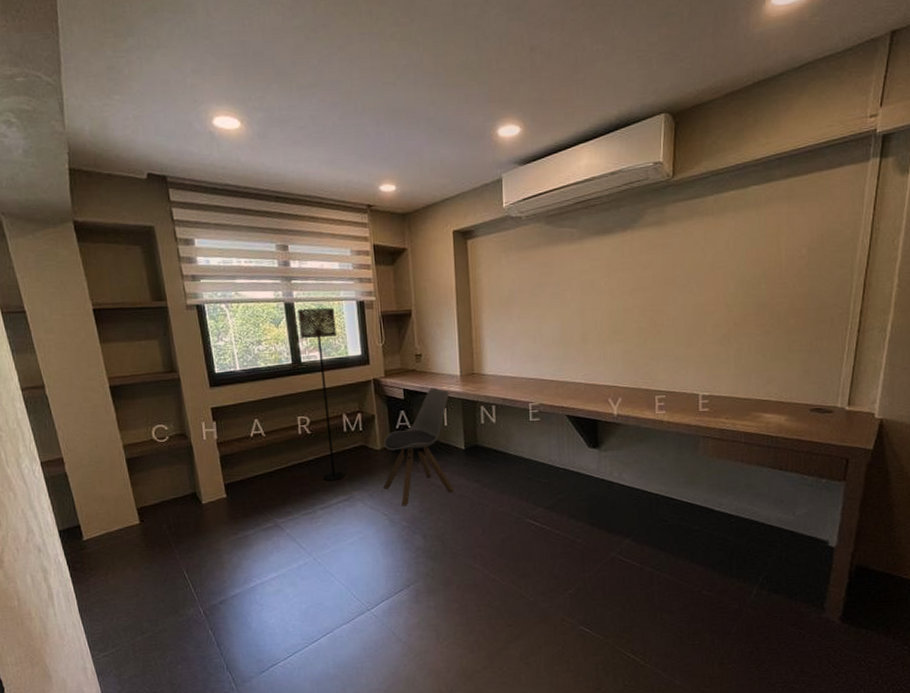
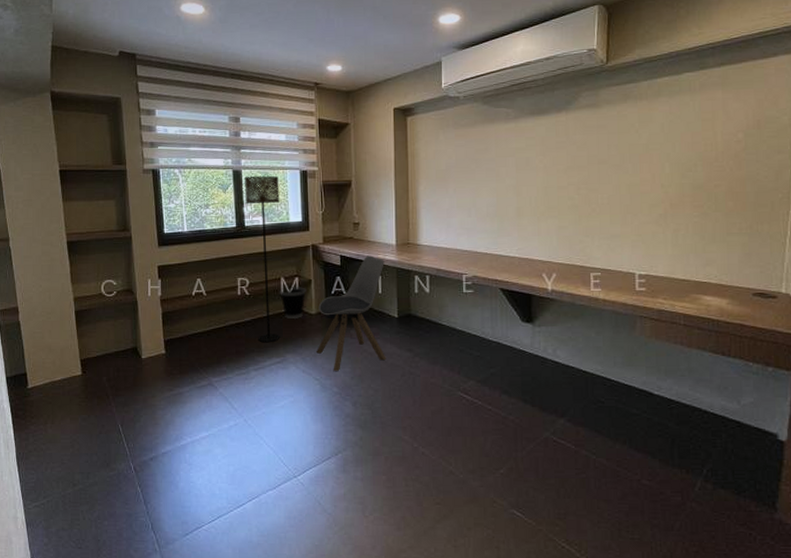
wastebasket: none [342,423,370,456] -> present [280,287,306,320]

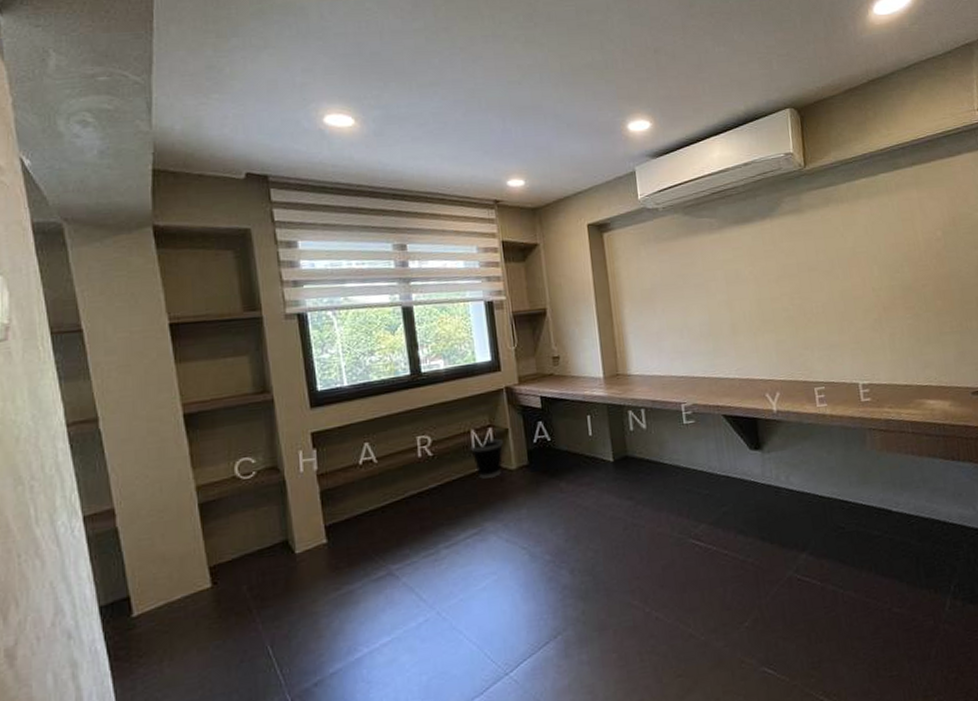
floor lamp: present [245,175,280,343] -> none [417,310,475,513]
chair: present [316,255,386,371] -> none [519,392,605,535]

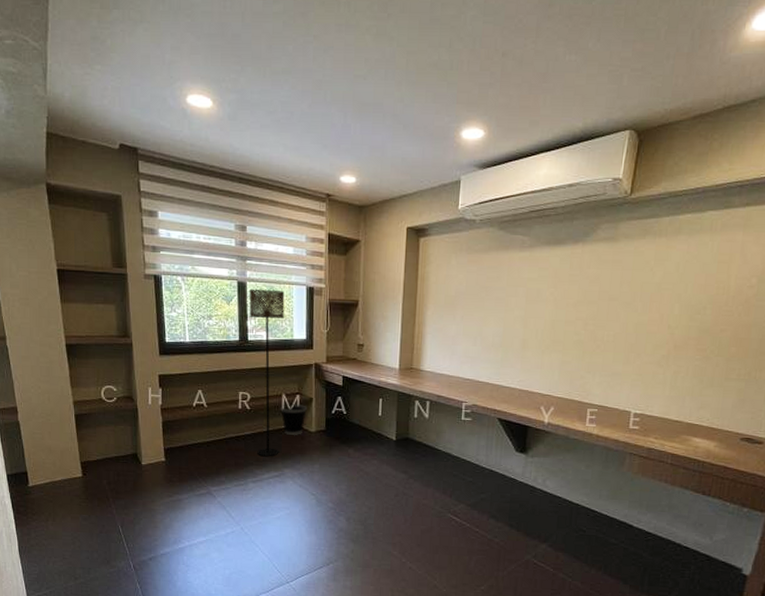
floor lamp: none [417,310,475,513] -> present [249,288,285,457]

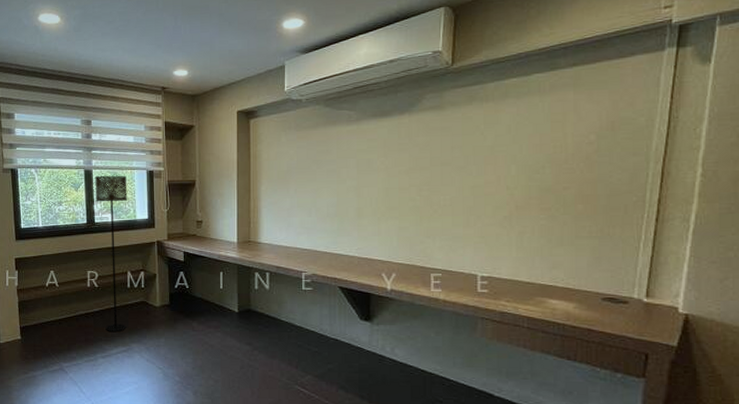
wastebasket: present [280,404,307,436] -> none [126,281,151,311]

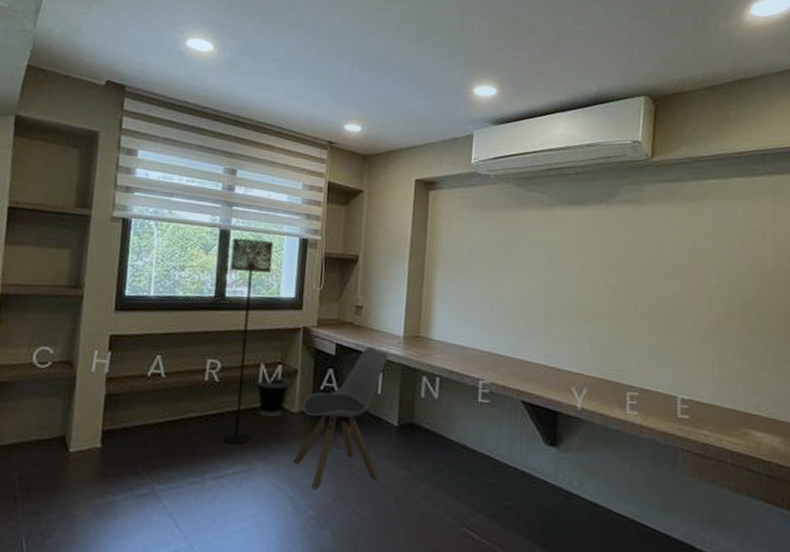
wastebasket: none [126,281,151,311] -> present [257,376,290,418]
chair: none [159,252,226,361] -> present [292,346,388,488]

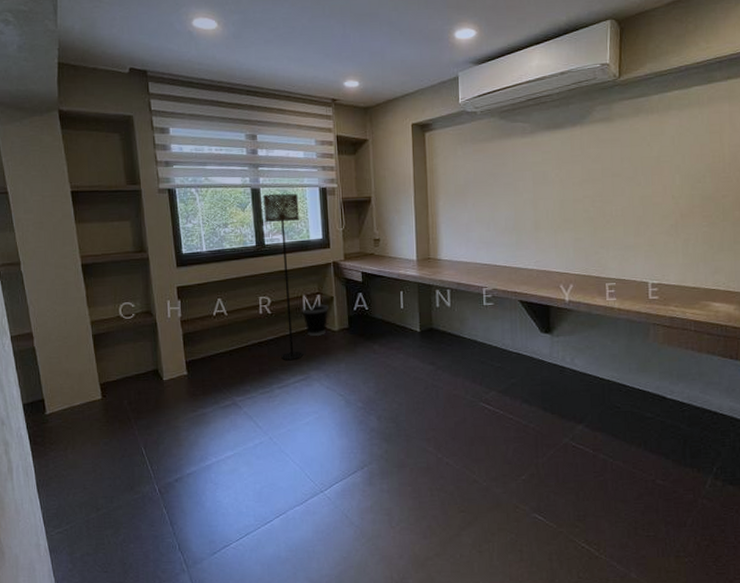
chair: present [292,346,388,488] -> none [339,271,410,386]

